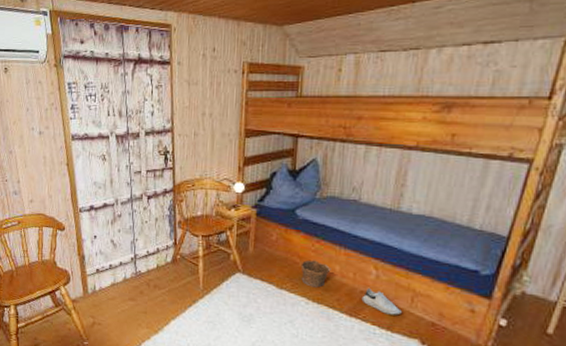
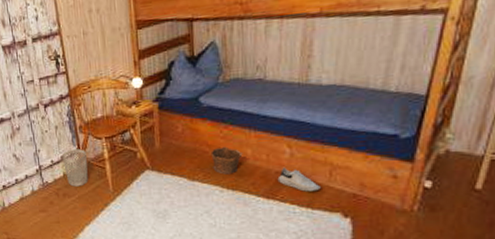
wastebasket: none [157,242,183,280] -> present [61,149,88,187]

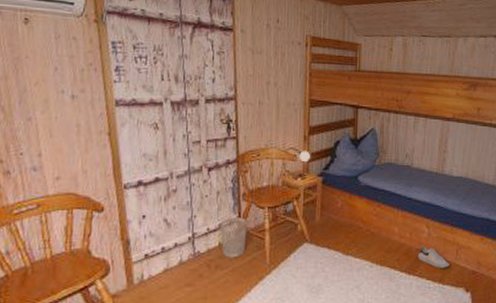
clay pot: present [210,146,243,175] -> none [364,223,391,250]

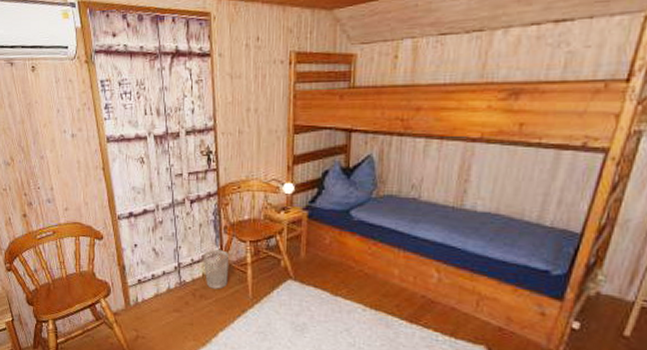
shoe: present [417,246,449,268] -> none [422,292,466,321]

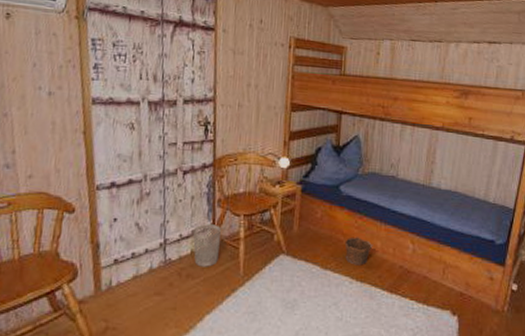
clay pot: none [356,264,390,293] -> present [344,237,373,266]

